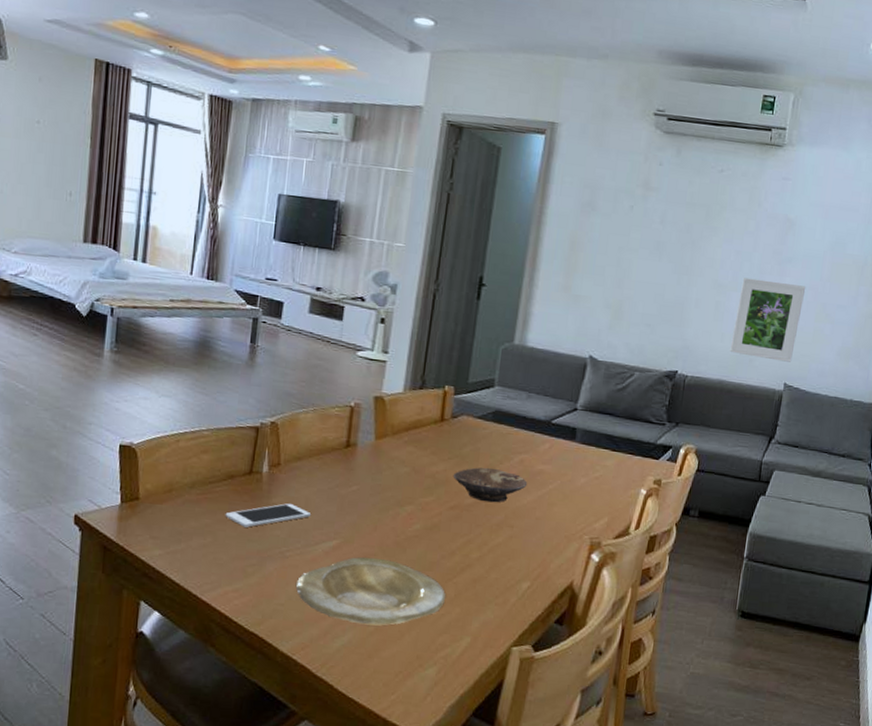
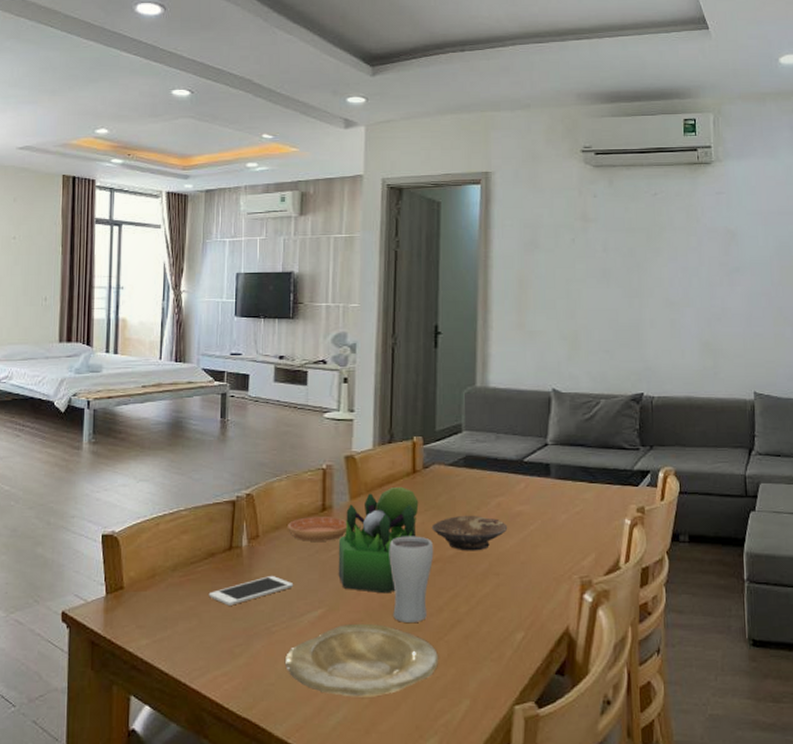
saucer: none [310,451,370,477] -> present [288,517,347,541]
plant: none [356,432,444,533] -> present [338,486,419,594]
drinking glass: none [406,480,453,563] -> present [389,536,434,622]
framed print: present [730,277,806,362] -> none [692,292,759,370]

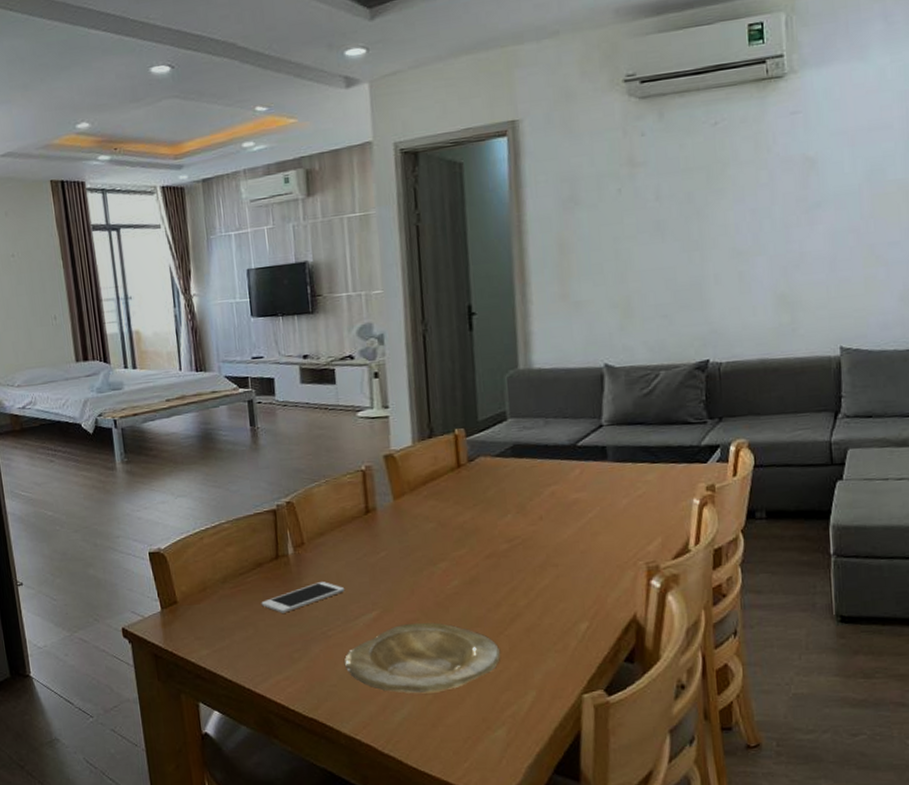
saucer: present [288,517,347,541] -> none [332,518,394,546]
plant: present [338,486,419,594] -> none [386,482,467,592]
drinking glass: present [389,536,434,622] -> none [439,532,487,620]
bowl: present [431,515,508,551] -> none [482,506,564,544]

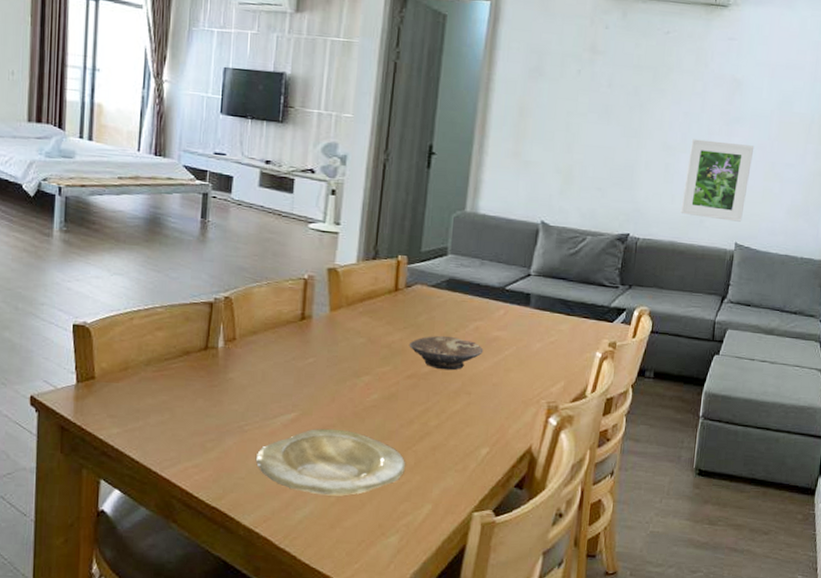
cell phone: present [261,582,345,613] -> none [182,378,269,403]
bowl: none [482,506,564,544] -> present [408,335,484,371]
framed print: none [765,230,845,326] -> present [680,139,755,222]

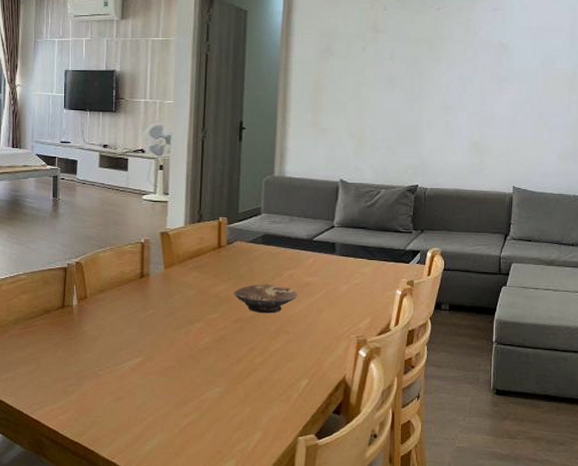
plate: present [255,428,406,496] -> none [109,369,237,428]
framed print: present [680,139,755,222] -> none [462,98,524,168]

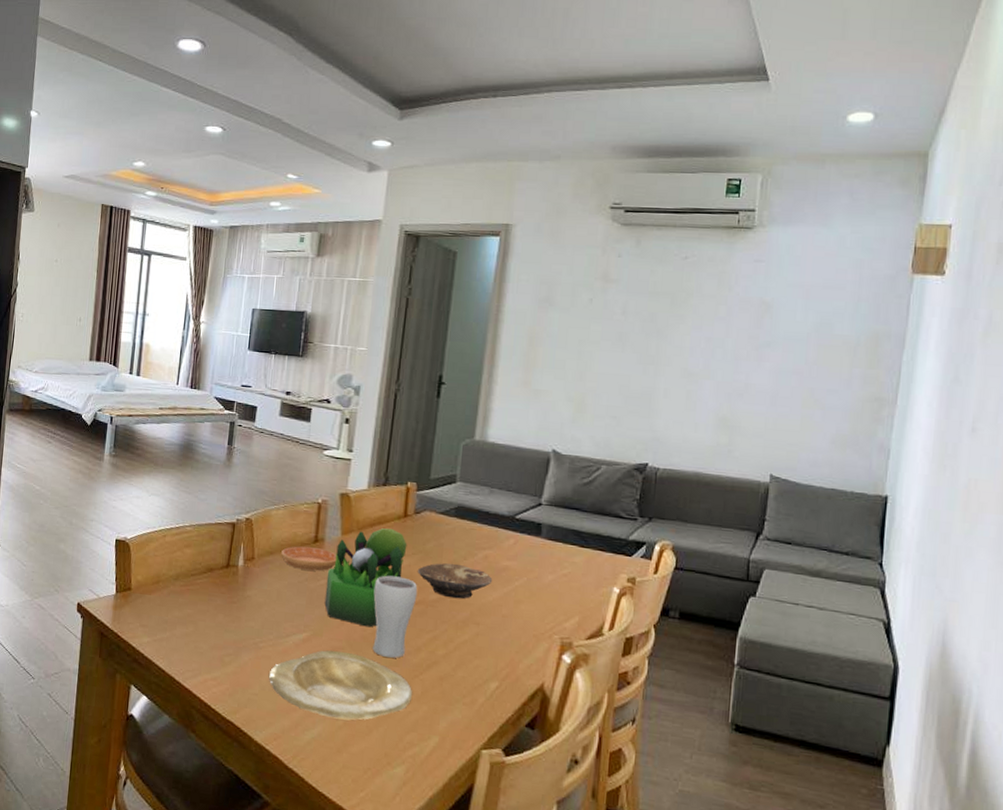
plate: none [109,369,237,428] -> present [268,650,413,720]
saucer: none [111,282,162,303] -> present [281,546,337,571]
plant: none [154,259,223,346] -> present [324,528,407,628]
drinking glass: none [197,300,235,370] -> present [373,575,418,658]

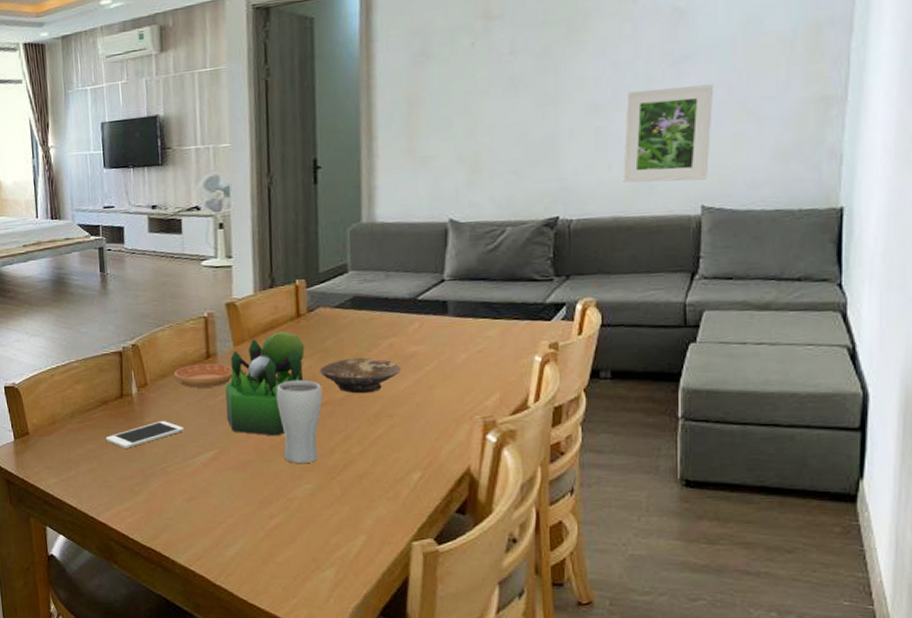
cell phone: none [205,596,283,618] -> present [105,421,185,449]
plate: present [268,650,413,720] -> none [181,464,333,531]
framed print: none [705,365,789,452] -> present [622,84,714,183]

